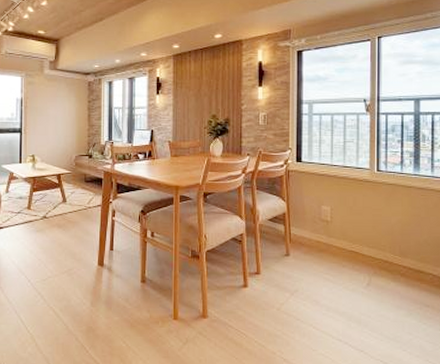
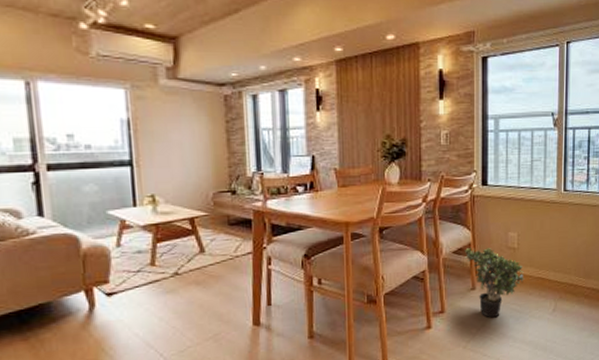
potted plant: none [279,216,338,285] -> present [464,247,525,318]

